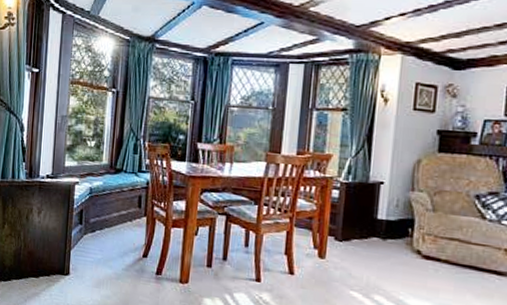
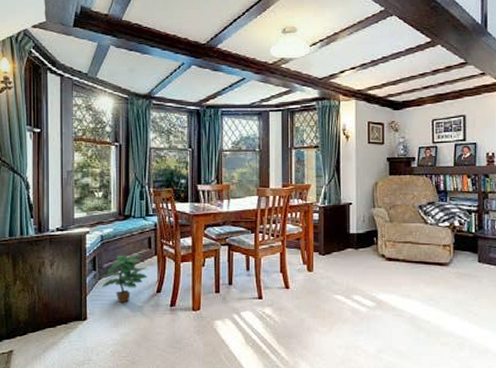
potted plant: none [87,211,135,263] -> present [102,254,148,303]

